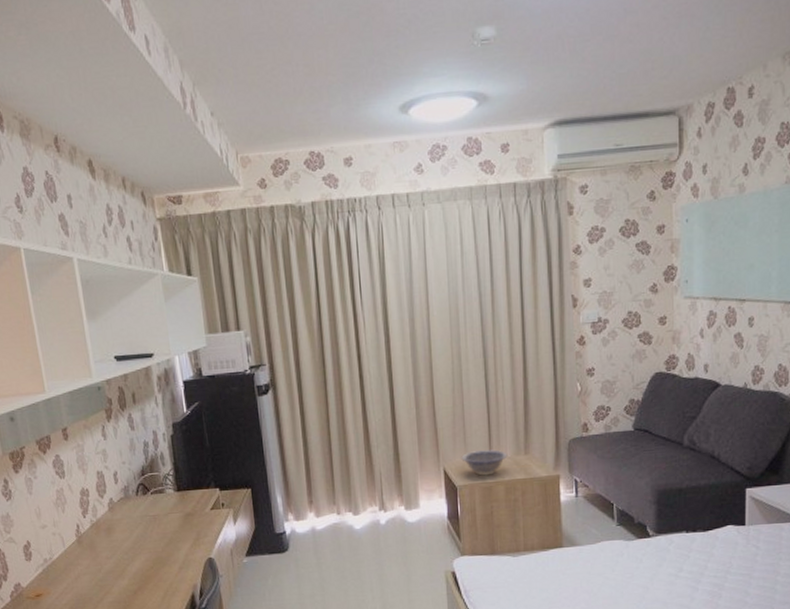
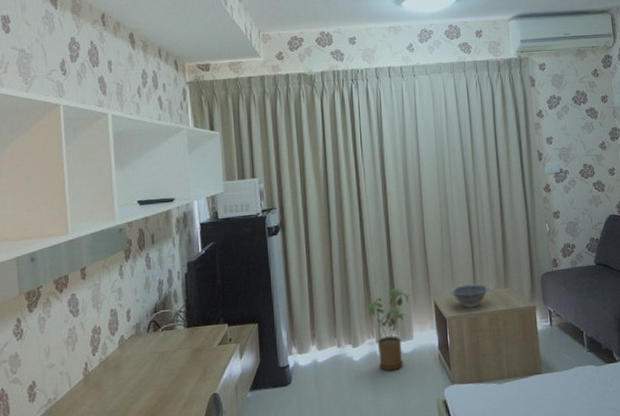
house plant: none [369,453,417,541] -> present [367,288,411,371]

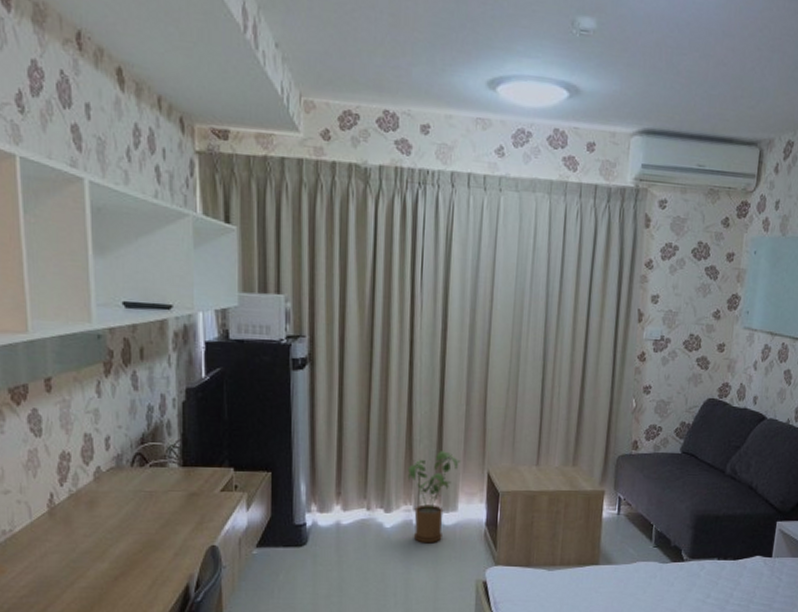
decorative bowl: present [449,283,490,308] -> none [507,457,555,484]

